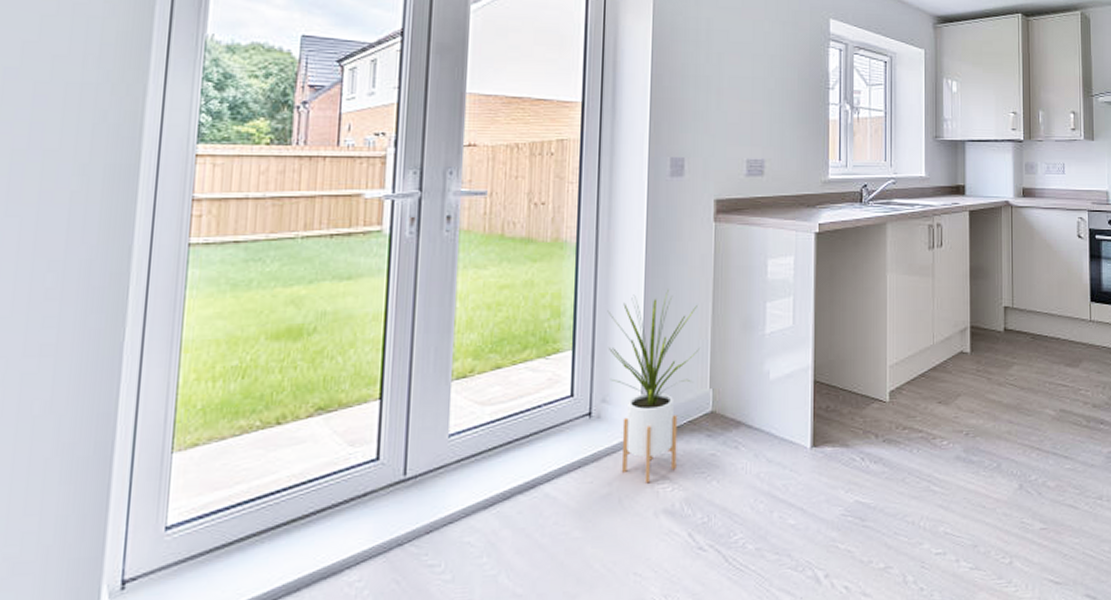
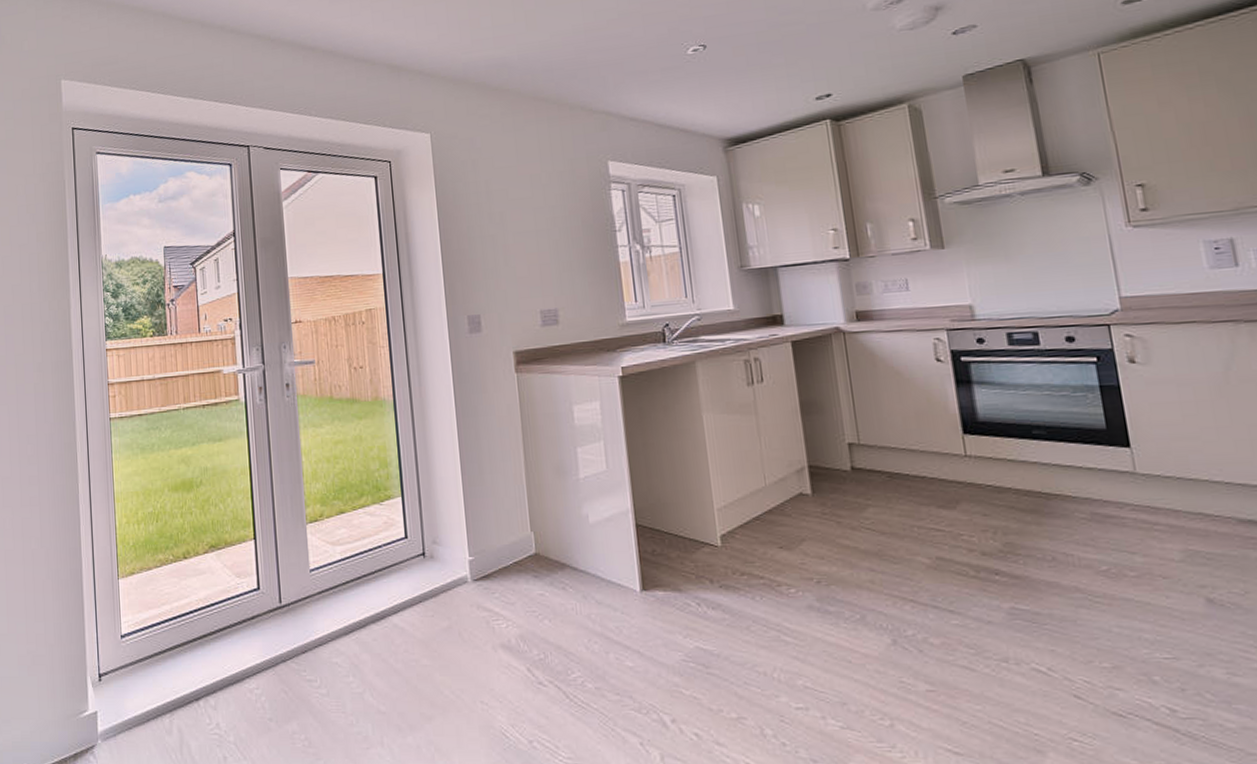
house plant: present [607,289,699,484] -> none [427,439,516,619]

